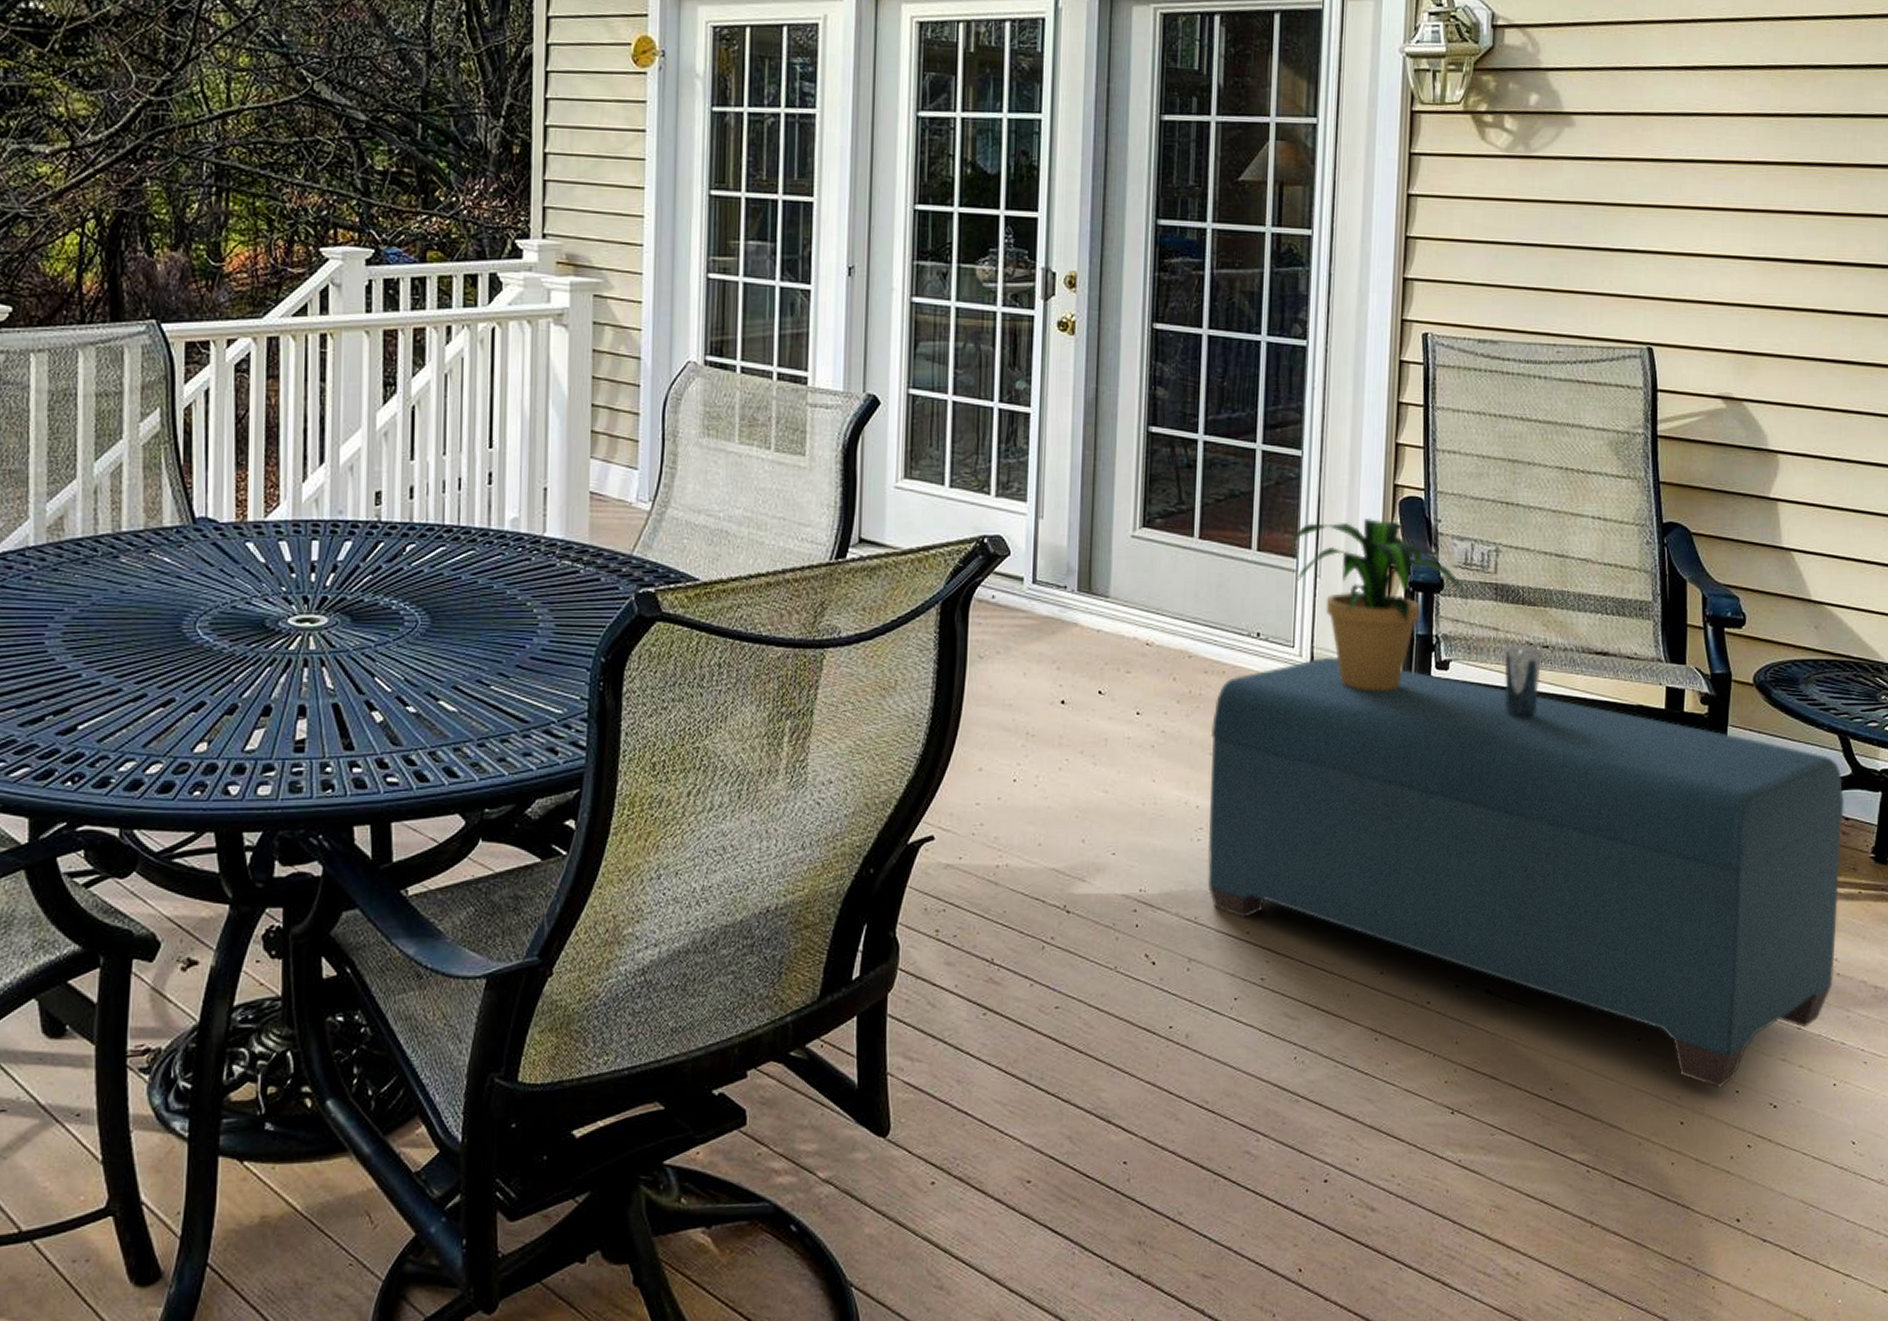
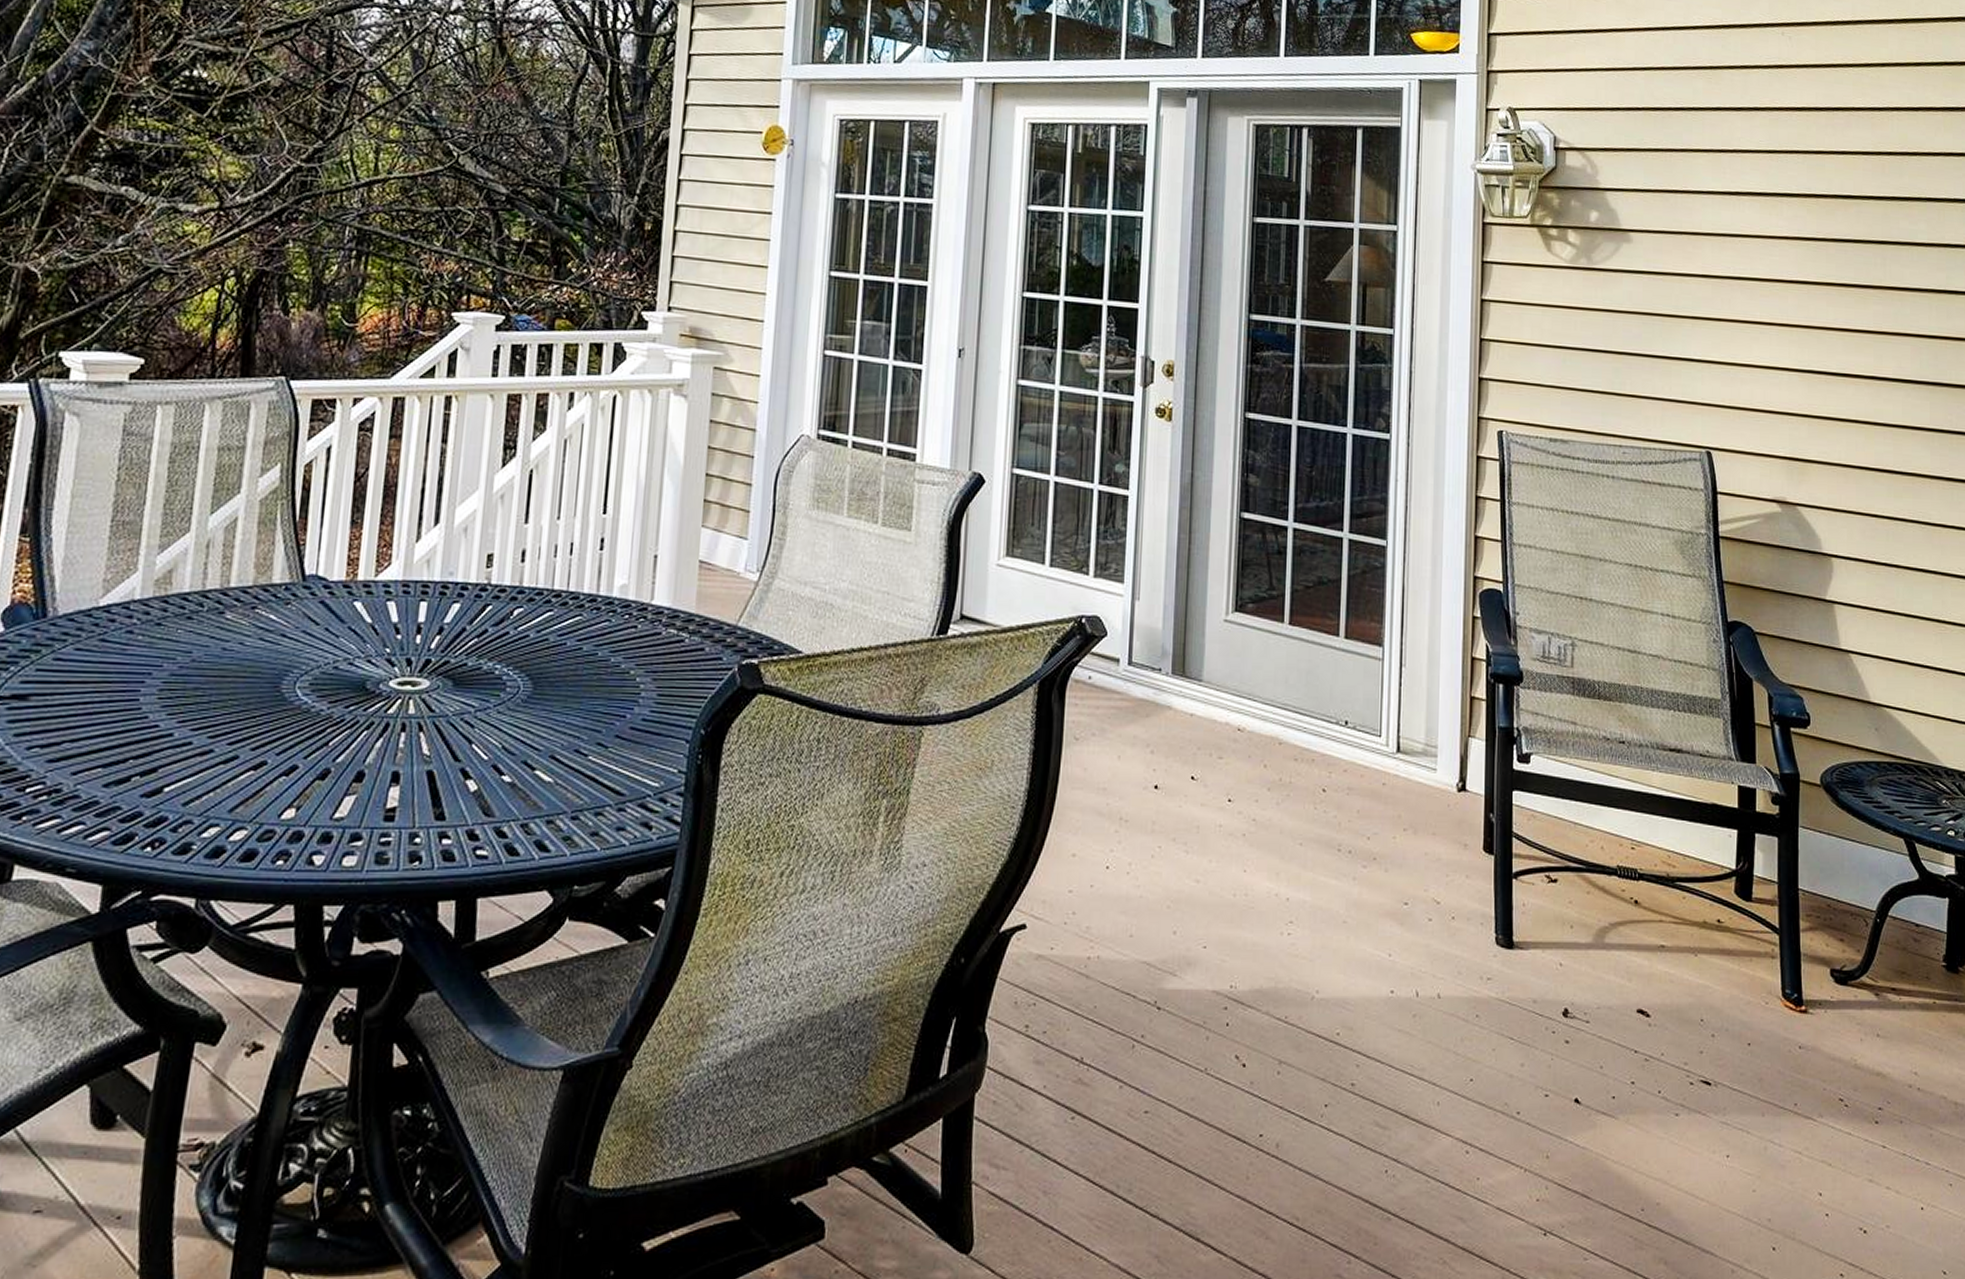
bench: present [1207,657,1845,1088] -> none [1297,747,1915,1210]
potted plant: present [1288,519,1467,691] -> none [1374,609,1546,783]
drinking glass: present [1504,644,1543,719] -> none [1583,738,1620,815]

